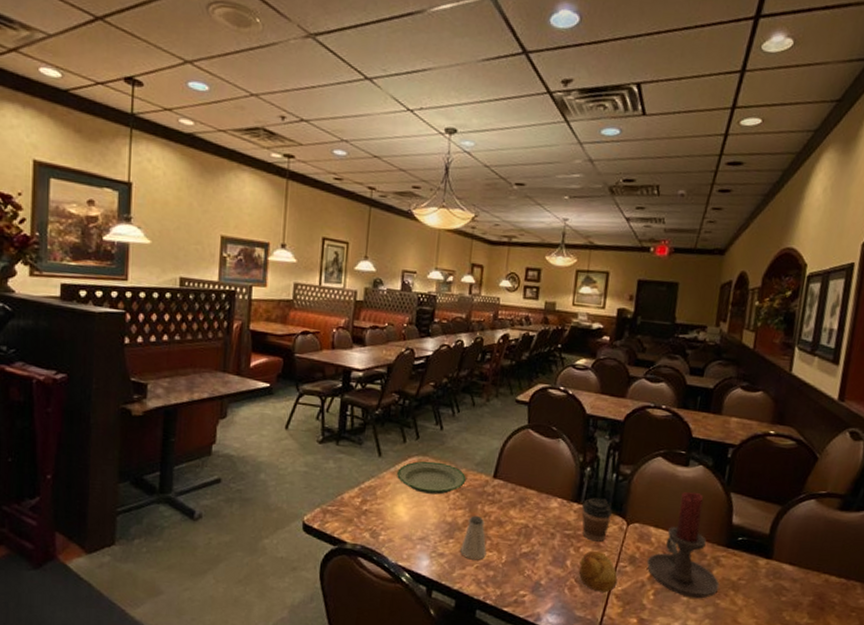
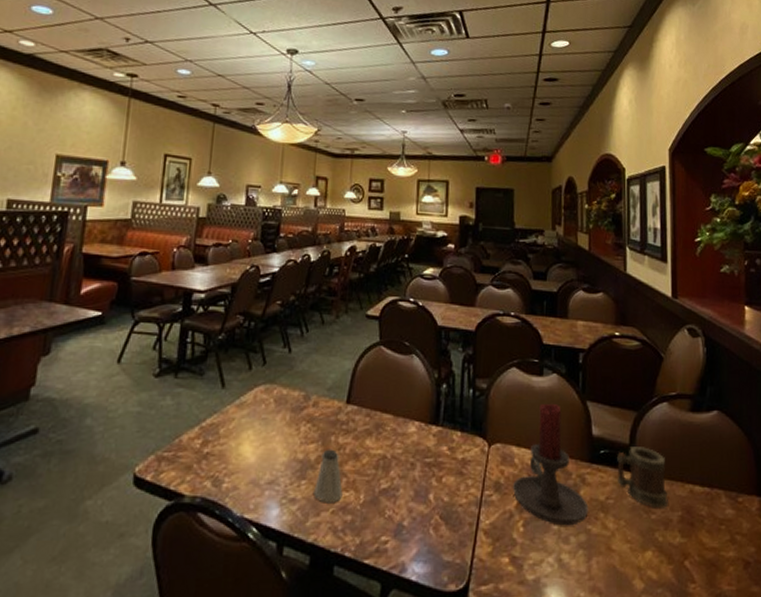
plate: present [397,460,466,495] -> none [242,389,318,428]
bread roll: present [579,550,618,593] -> none [443,479,485,529]
coffee cup: present [581,497,613,542] -> none [441,418,473,468]
mug: none [752,537,805,593] -> present [617,447,668,508]

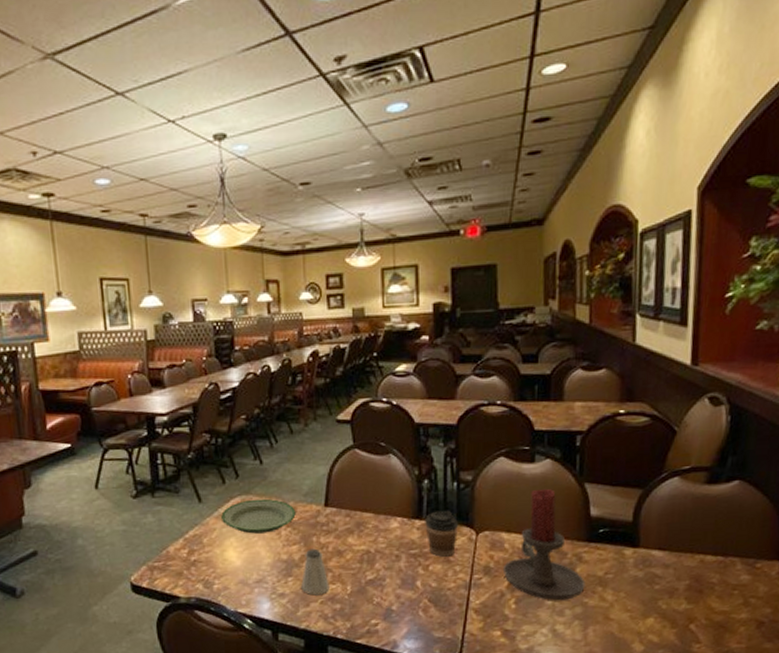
plate: none [242,389,318,428] -> present [221,498,296,534]
coffee cup: none [441,418,473,468] -> present [425,510,459,557]
mug: present [617,447,668,508] -> none [618,522,675,580]

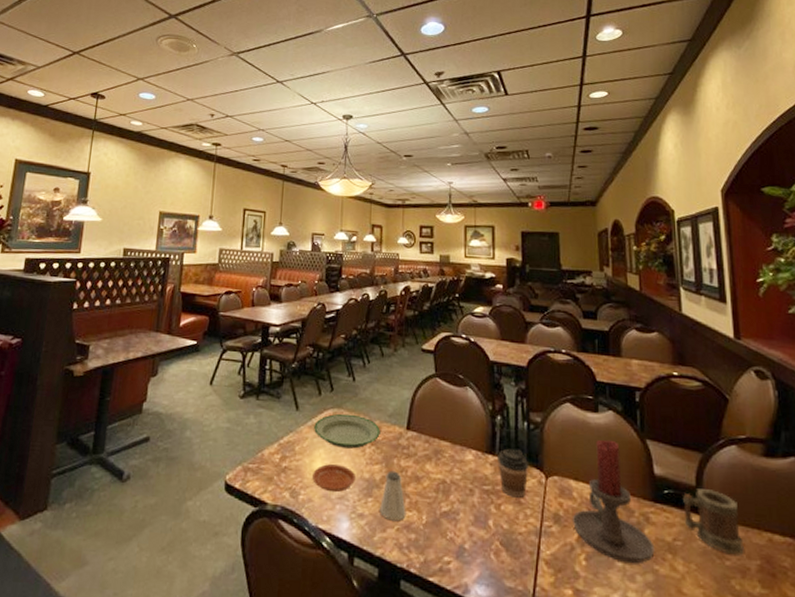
plate: none [226,550,274,578] -> present [312,463,356,493]
mug: none [618,522,675,580] -> present [683,489,744,556]

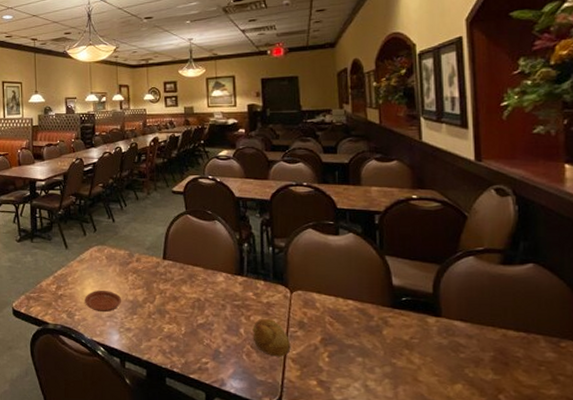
plate: present [314,413,380,449] -> none [82,249,140,277]
saltshaker: present [380,470,406,522] -> none [144,293,167,333]
coffee cup: present [498,448,529,498] -> none [246,270,275,310]
bread roll: none [502,508,545,558] -> present [252,318,291,357]
candle holder: present [572,439,655,564] -> none [315,258,393,359]
mug: present [683,489,744,556] -> none [420,295,478,349]

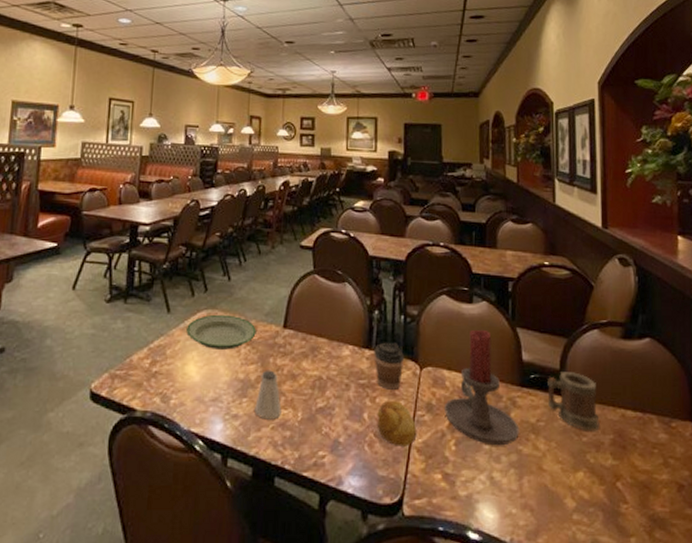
plate: none [82,249,140,277] -> present [186,314,256,350]
plate: present [85,290,122,313] -> none [185,365,231,395]
saltshaker: none [144,293,167,333] -> present [255,370,282,420]
coffee cup: none [246,270,275,310] -> present [374,342,405,390]
candle holder: none [315,258,393,359] -> present [443,329,520,446]
mug: none [420,295,478,349] -> present [547,372,600,431]

